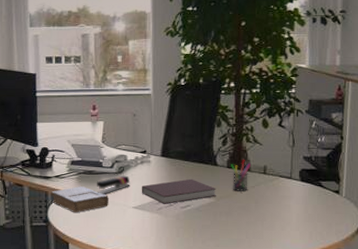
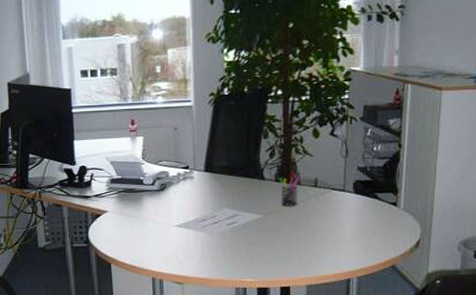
book: present [52,186,109,213] -> none [92,205,151,233]
stapler: present [96,175,130,194] -> none [137,192,173,213]
notebook: present [141,178,216,204] -> none [184,194,264,222]

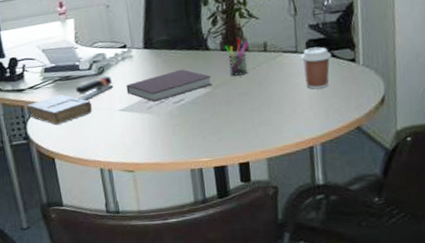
book: none [92,205,151,233] -> present [28,94,92,126]
stapler: none [137,192,173,213] -> present [75,76,114,101]
notebook: none [184,194,264,222] -> present [126,69,212,102]
coffee cup: none [347,188,376,227] -> present [300,47,332,90]

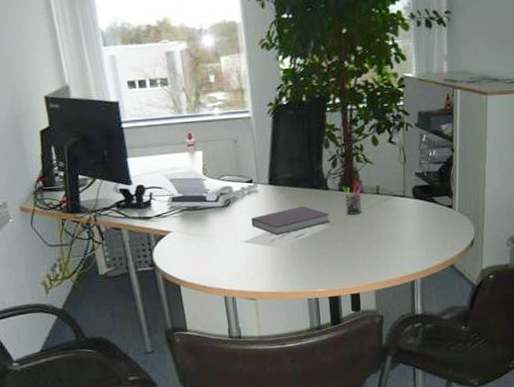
book: present [28,94,92,126] -> none [154,224,218,254]
stapler: present [75,76,114,101] -> none [202,208,239,231]
coffee cup: present [300,47,332,90] -> none [407,193,434,231]

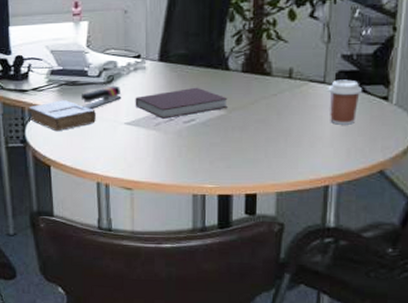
book: none [154,224,218,254] -> present [29,100,96,132]
stapler: none [202,208,239,231] -> present [80,85,122,109]
pen holder: present [342,180,363,215] -> none [246,60,272,101]
coffee cup: none [407,193,434,231] -> present [328,79,363,125]

